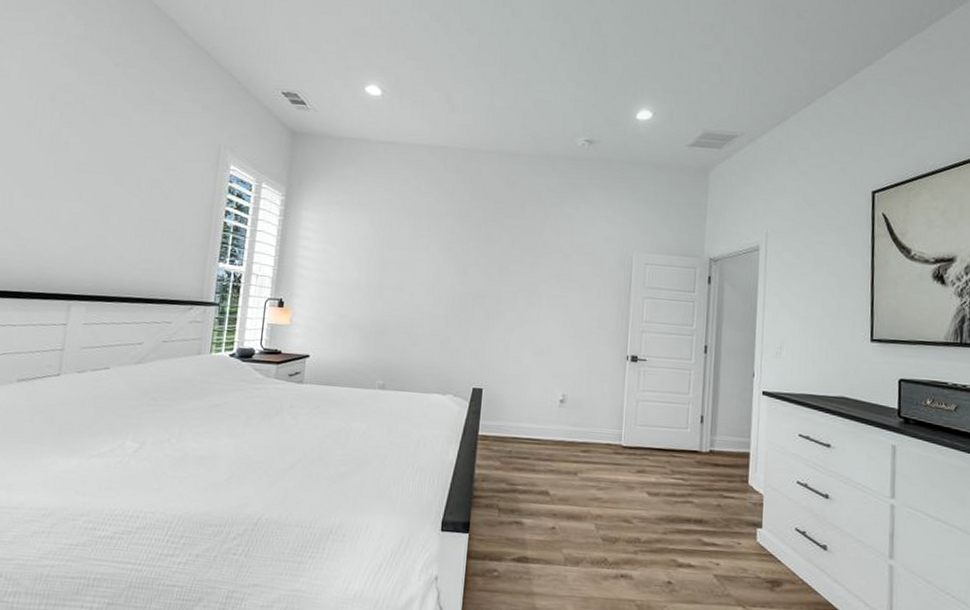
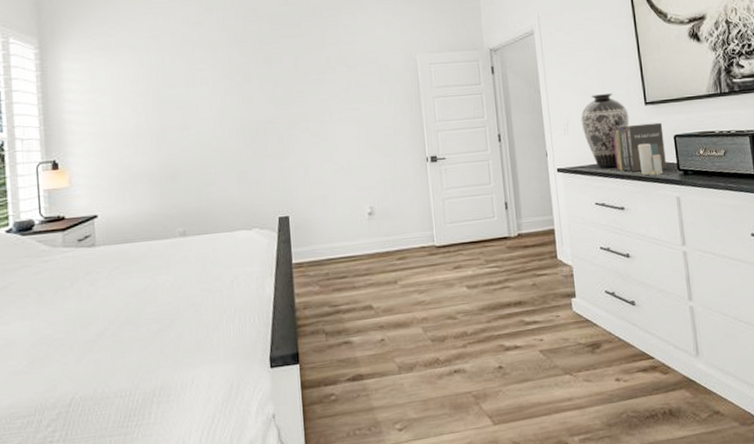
decorative vase: none [796,322,851,402] -> present [580,92,630,169]
books: none [829,359,888,413] -> present [613,122,667,172]
candle: none [855,379,881,418] -> present [638,141,664,176]

